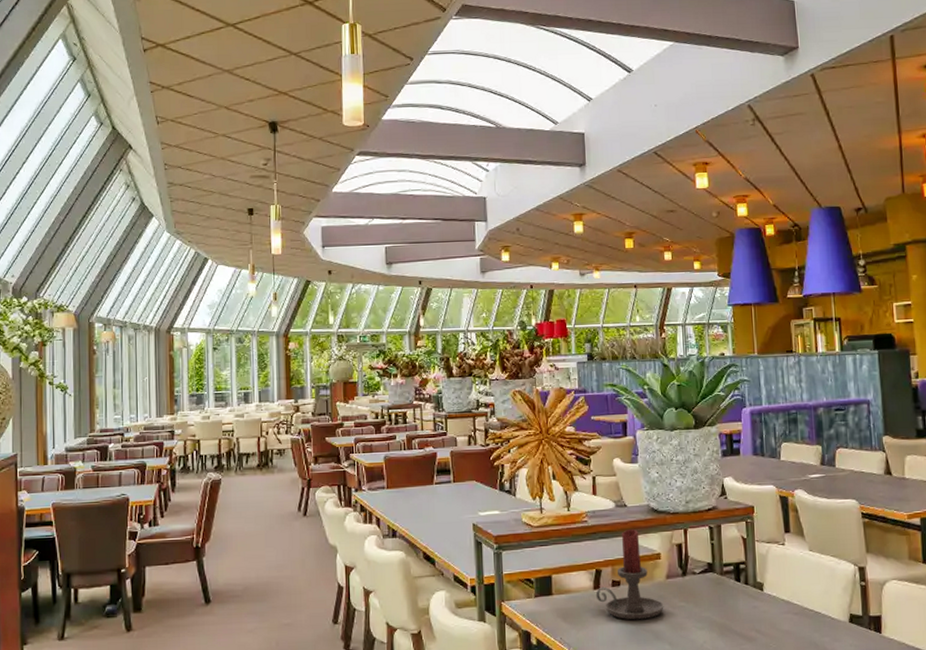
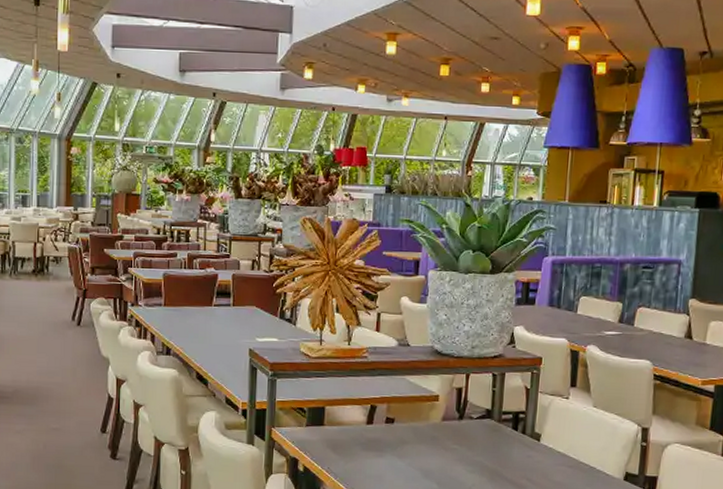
candle holder: present [595,529,664,620] -> none [368,369,437,458]

